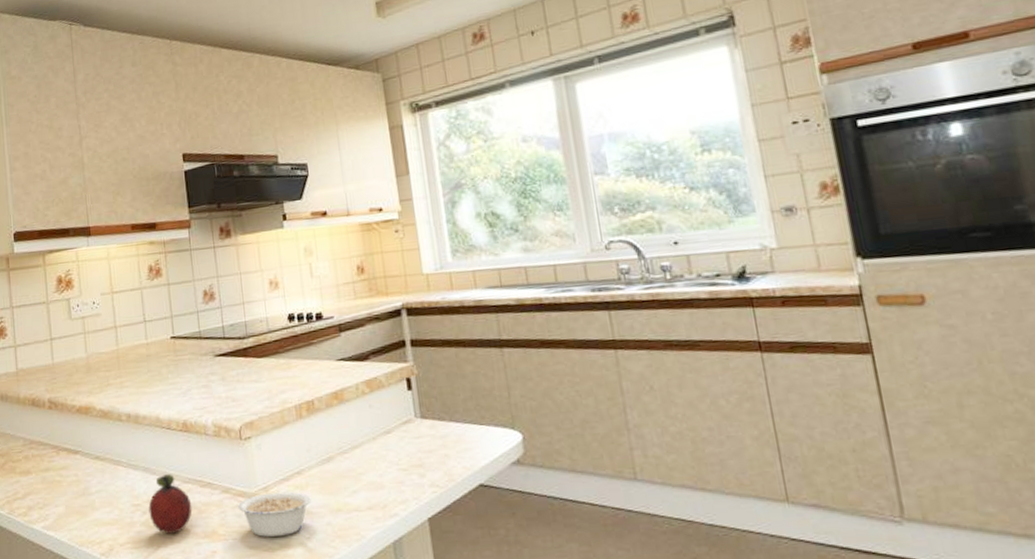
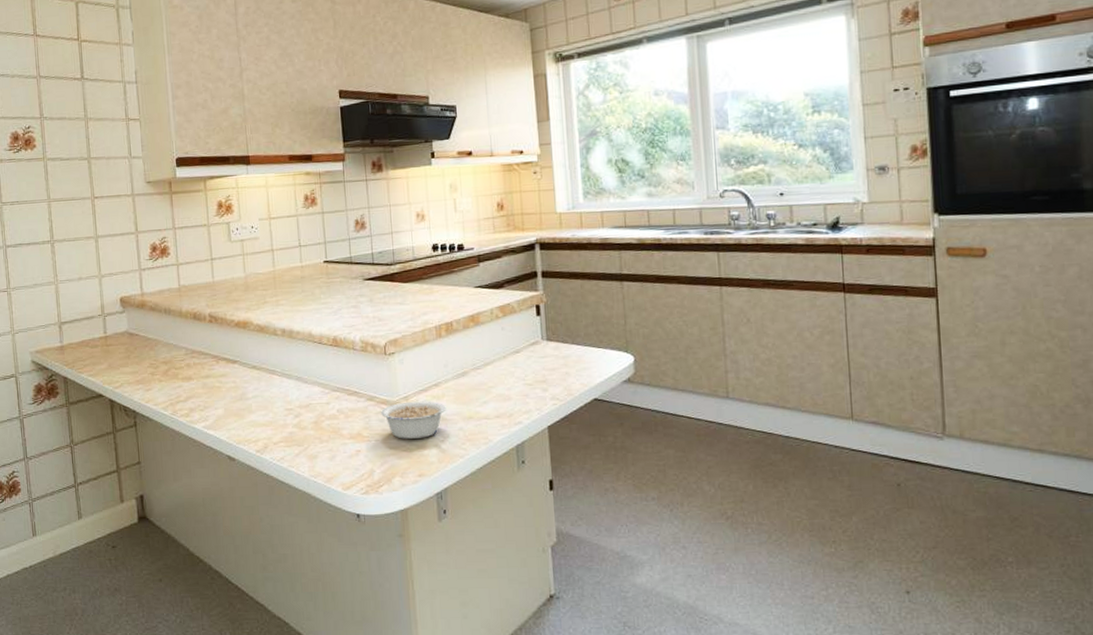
fruit: present [148,474,193,534] -> none [300,383,340,435]

